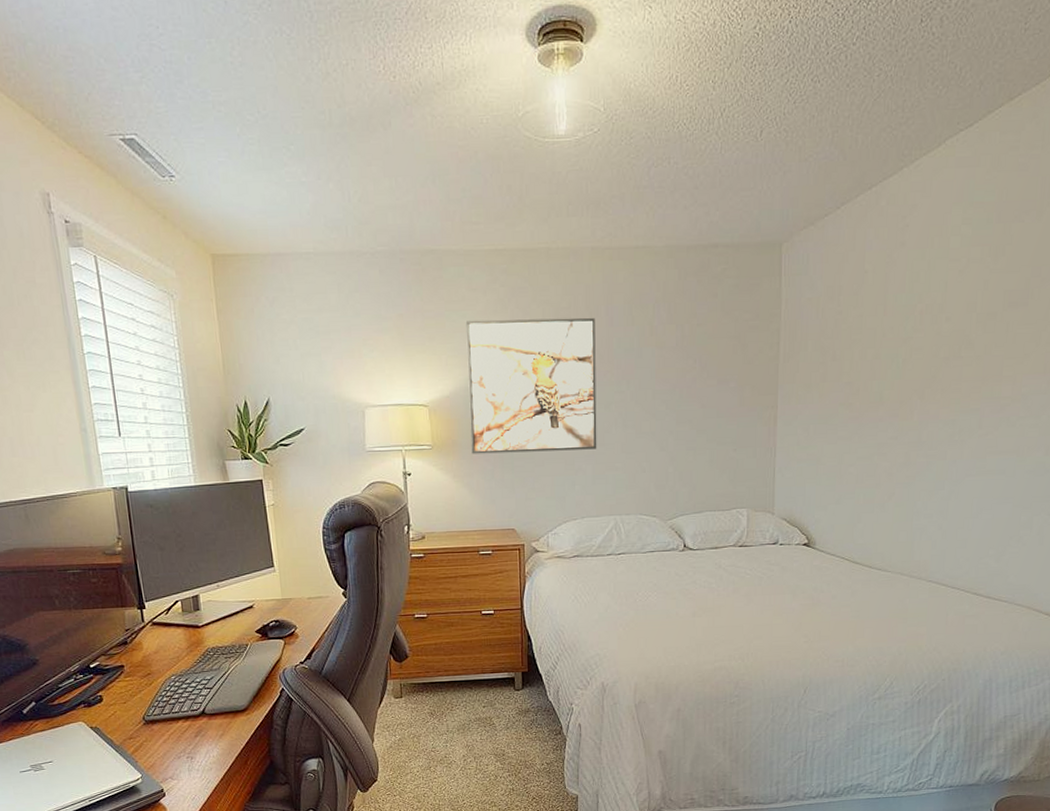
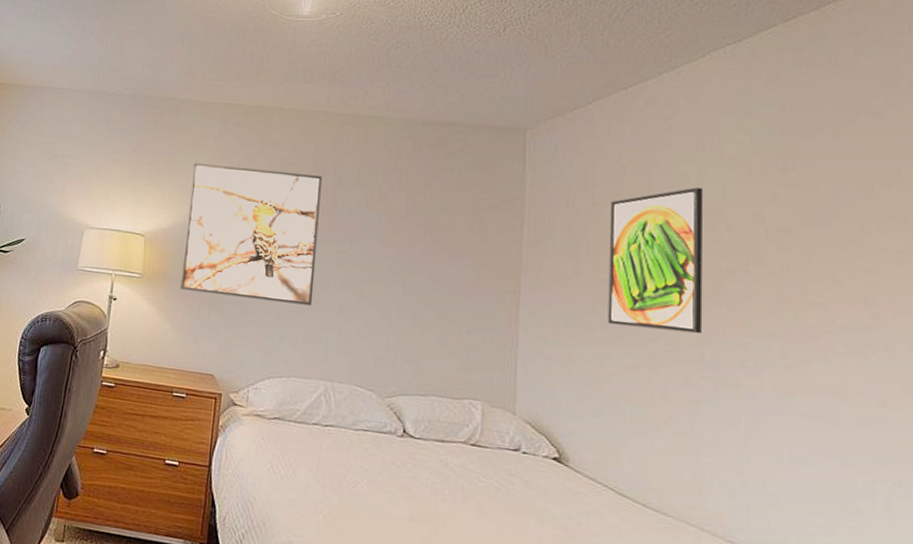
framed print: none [848,283,930,422] -> present [608,187,704,334]

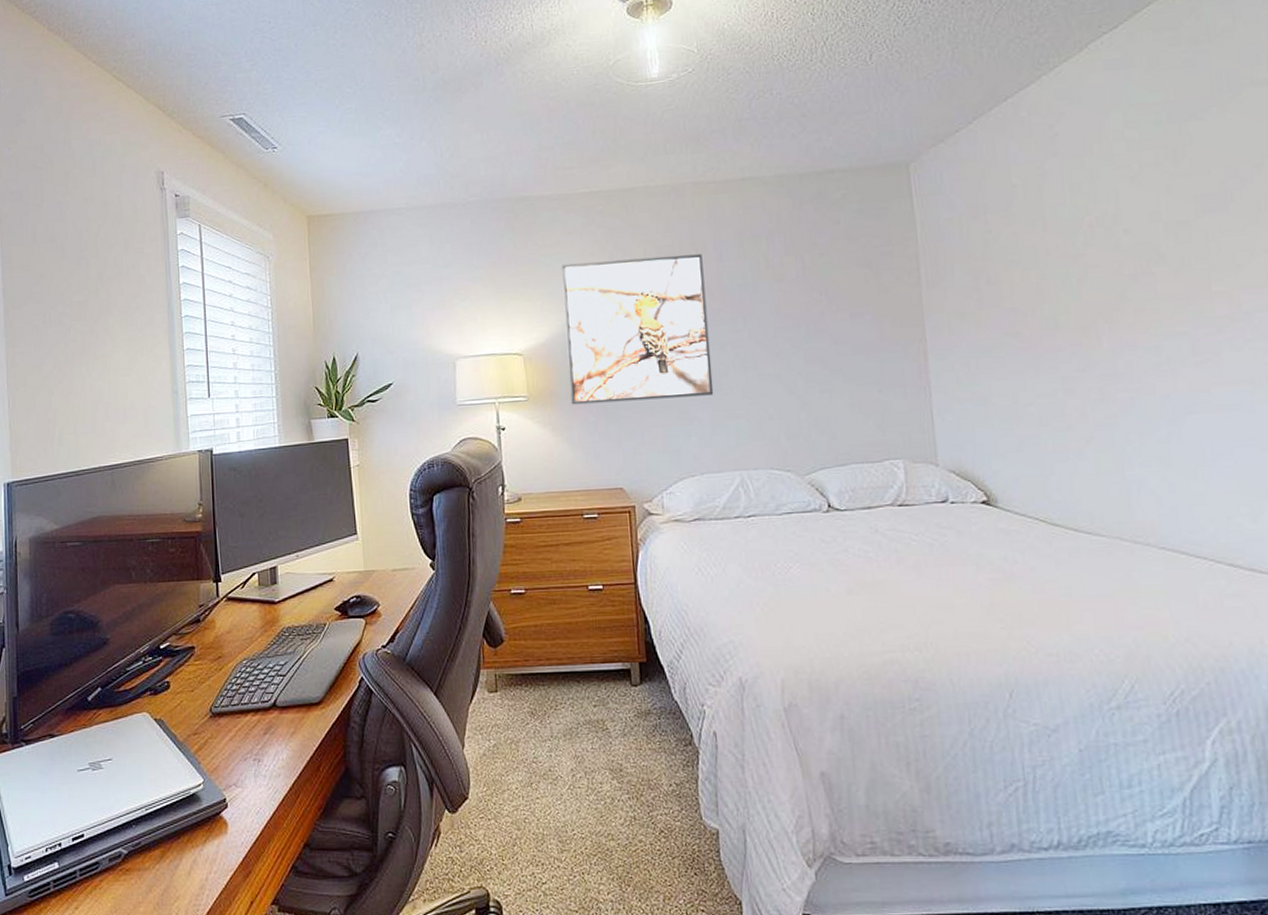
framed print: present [608,187,704,334] -> none [1005,193,1113,354]

